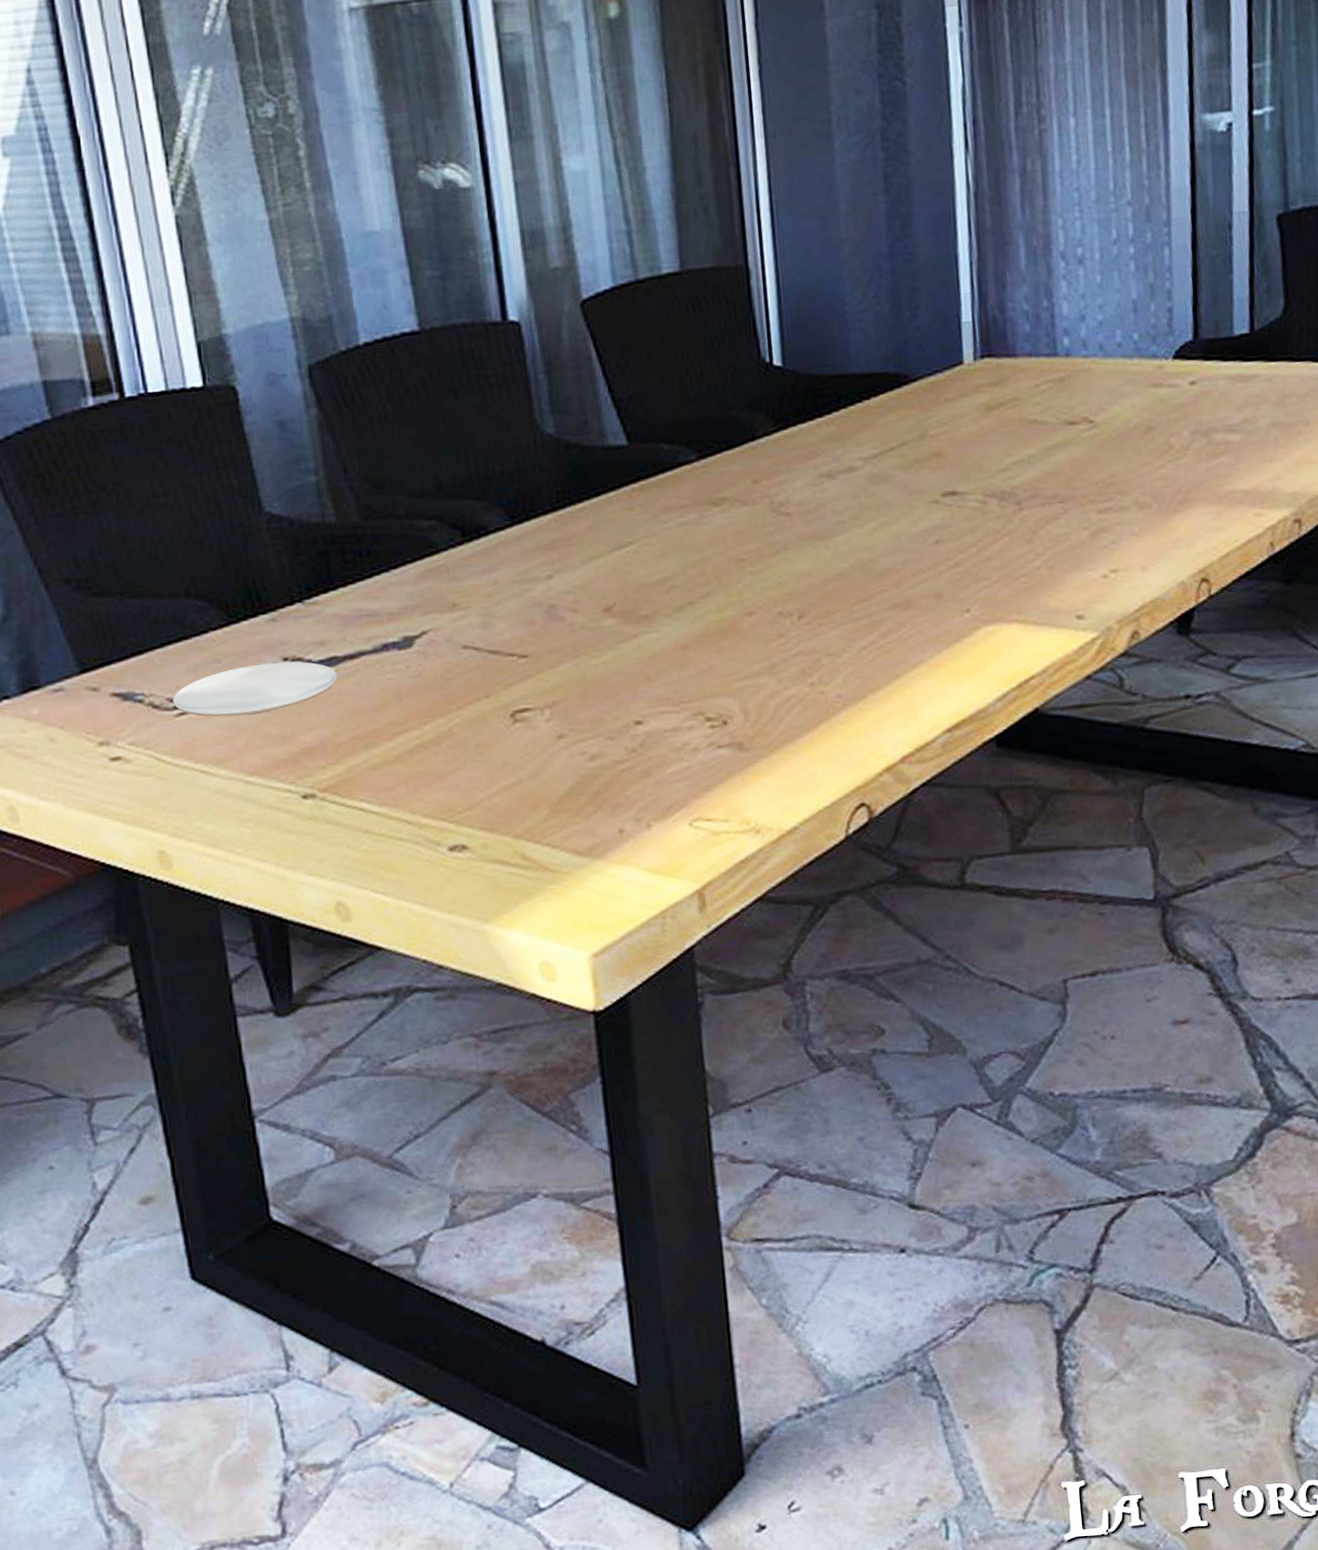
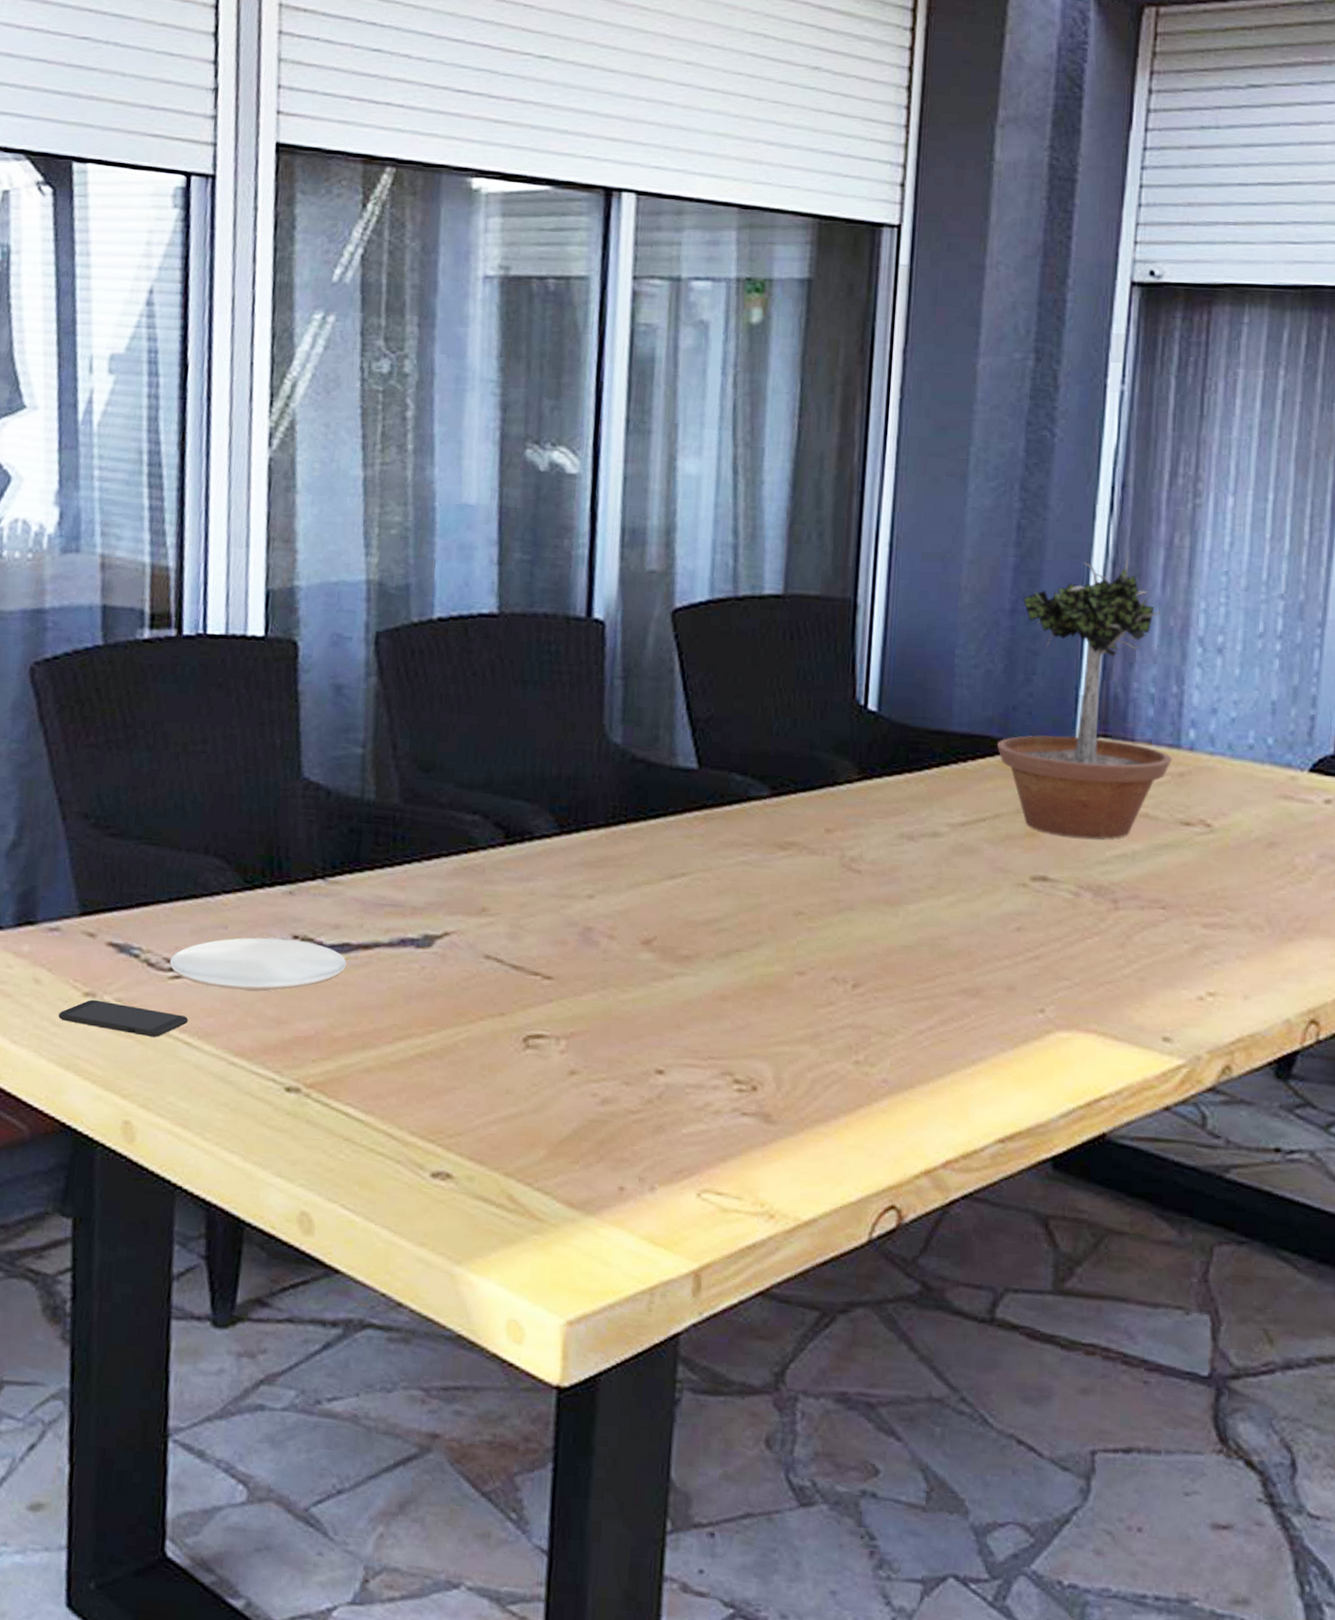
mobile phone: none [78,747,201,772] -> present [58,999,189,1037]
potted tree: none [895,180,1052,452] -> present [997,549,1172,839]

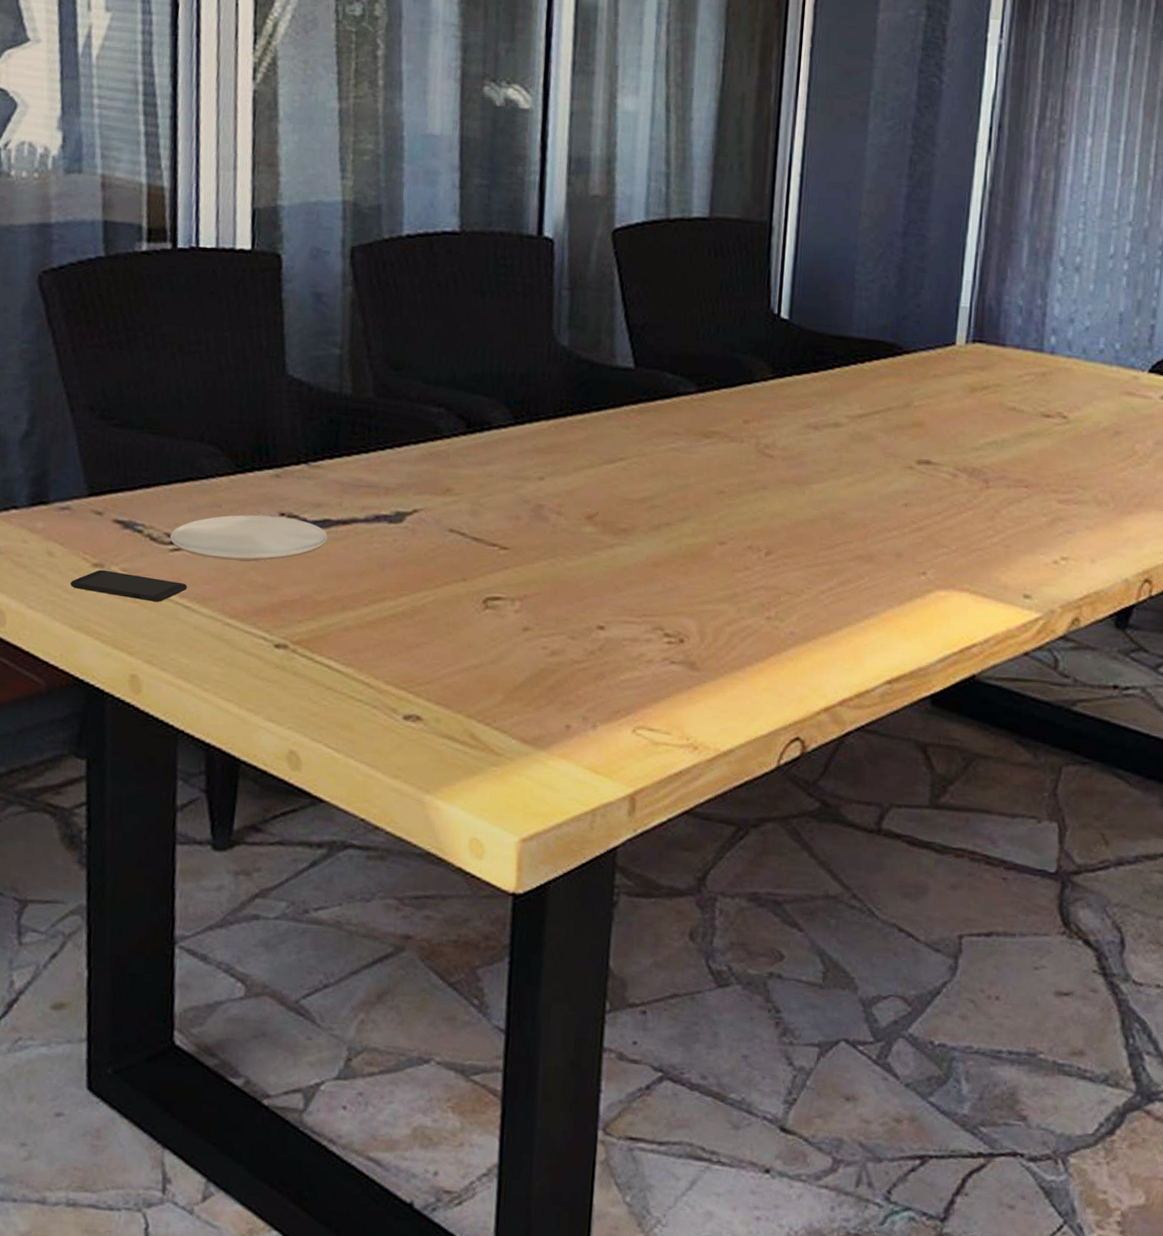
potted tree: present [997,549,1172,839] -> none [890,181,1036,429]

